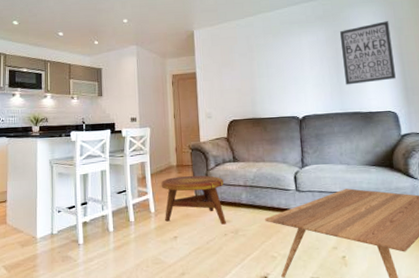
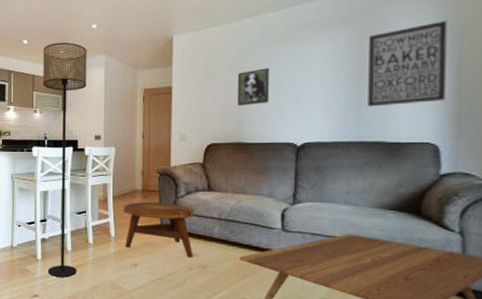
floor lamp: none [78,34,121,260] -> present [42,42,87,277]
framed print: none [248,56,274,88] -> present [237,68,269,106]

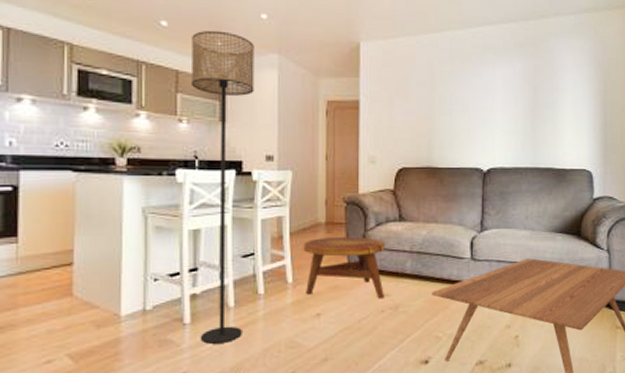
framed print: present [237,68,269,106] -> none [427,88,458,127]
wall art: present [368,21,448,107] -> none [541,59,597,135]

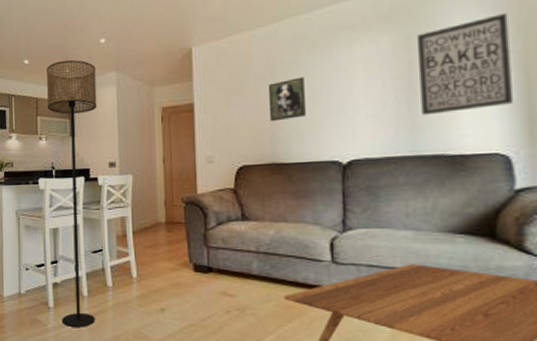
side table: present [303,237,386,299] -> none [145,236,229,299]
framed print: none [427,88,458,127] -> present [268,77,306,122]
wall art: none [541,59,597,135] -> present [418,13,513,116]

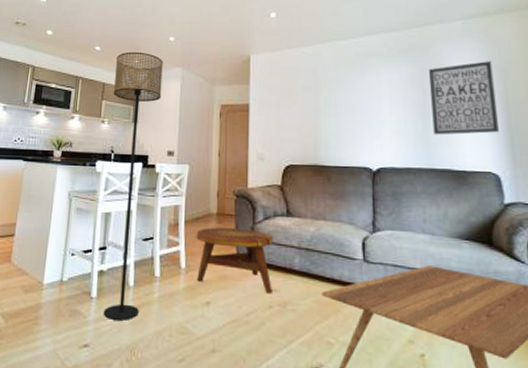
side table: none [145,236,229,299] -> present [196,227,274,294]
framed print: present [268,77,306,122] -> none [313,92,343,128]

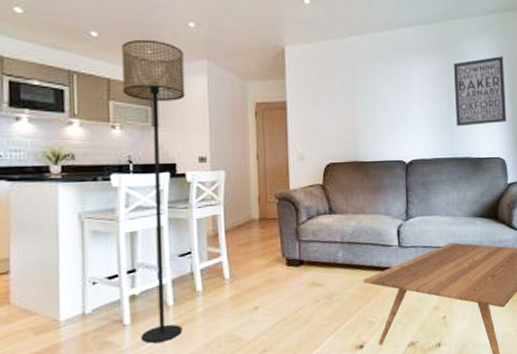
side table: present [196,227,274,294] -> none [238,231,318,289]

